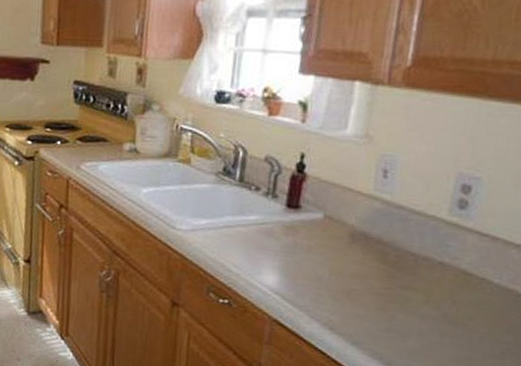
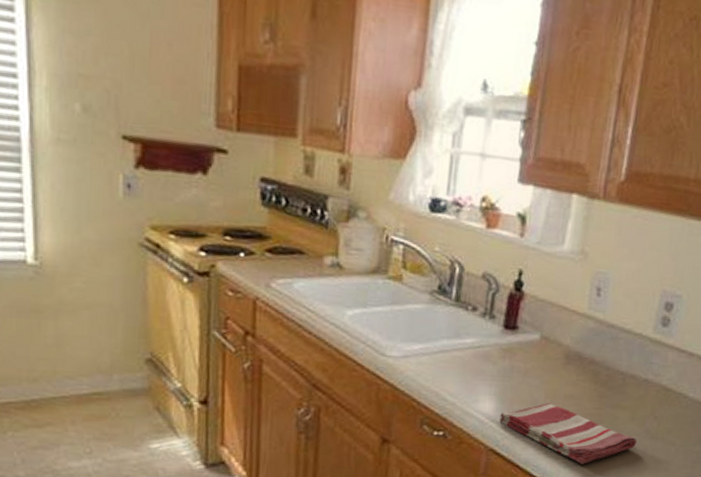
dish towel: none [283,280,433,343] -> present [500,403,637,464]

